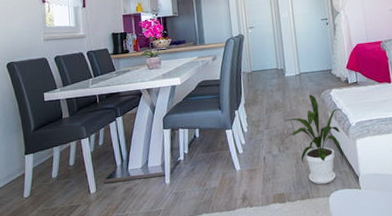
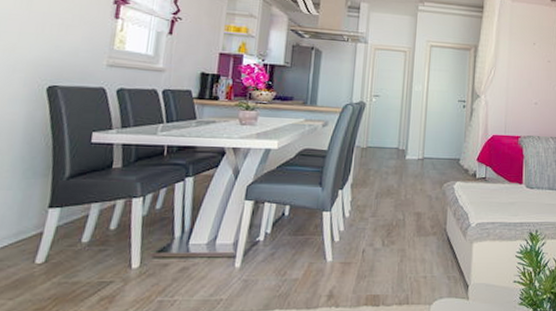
house plant: present [284,94,344,185] -> none [394,183,464,290]

